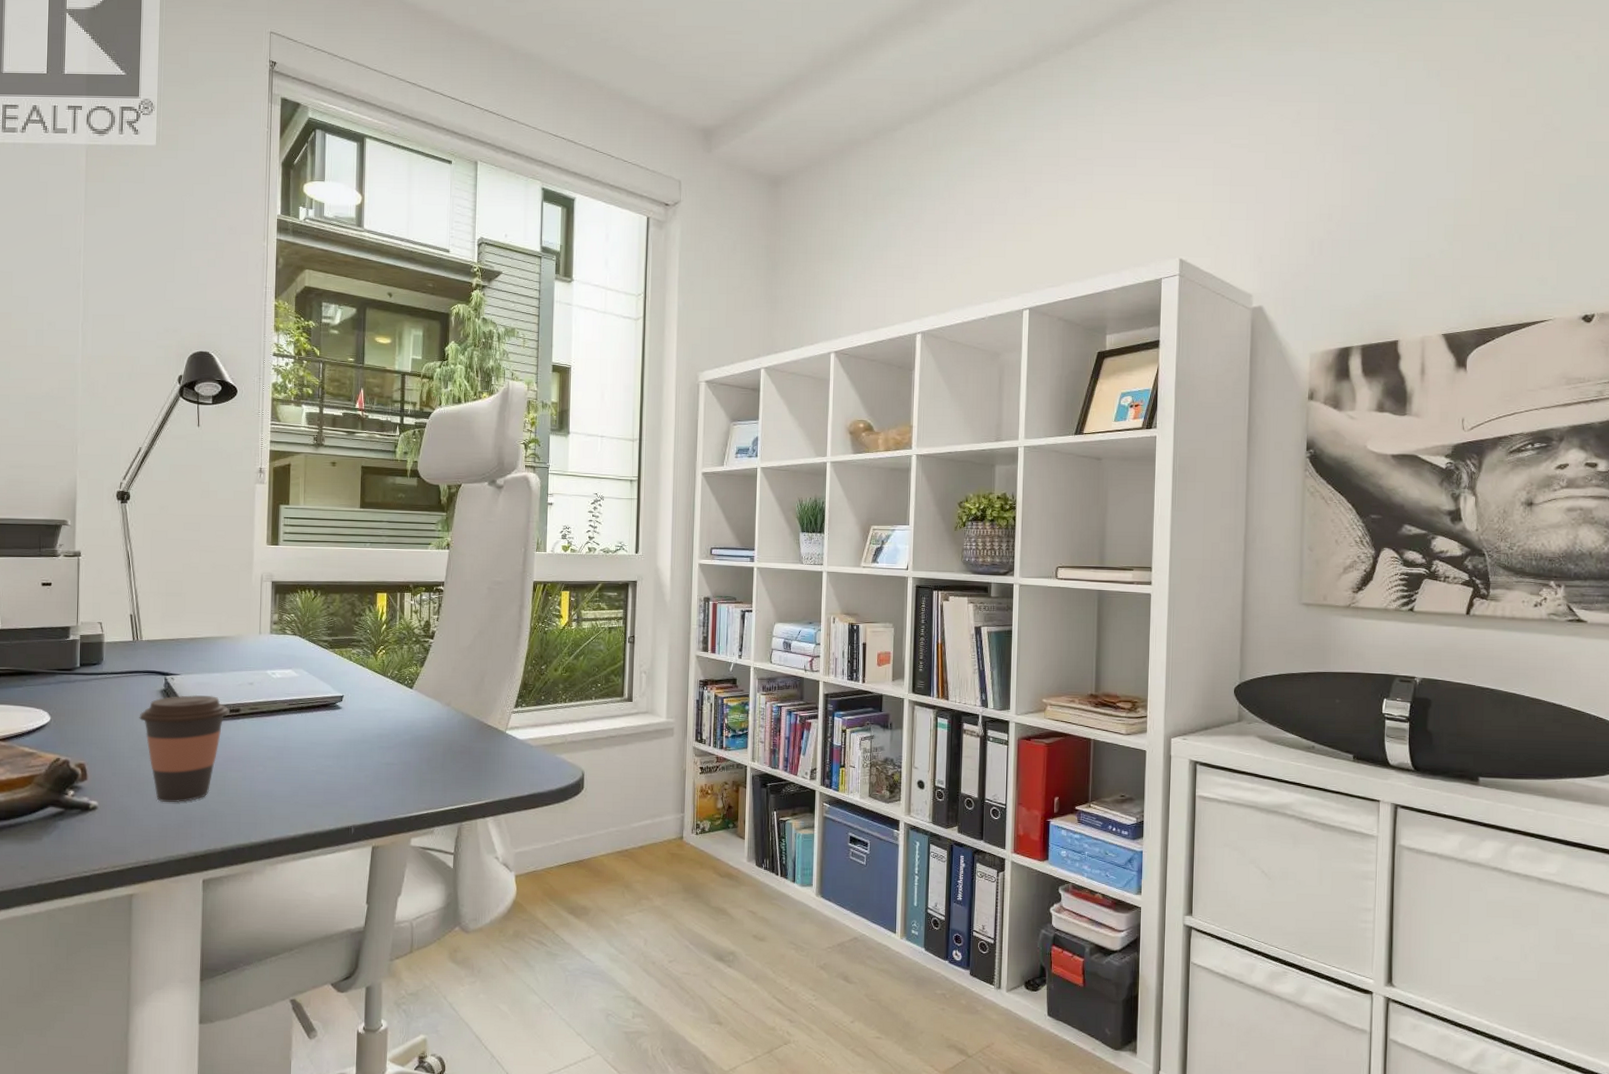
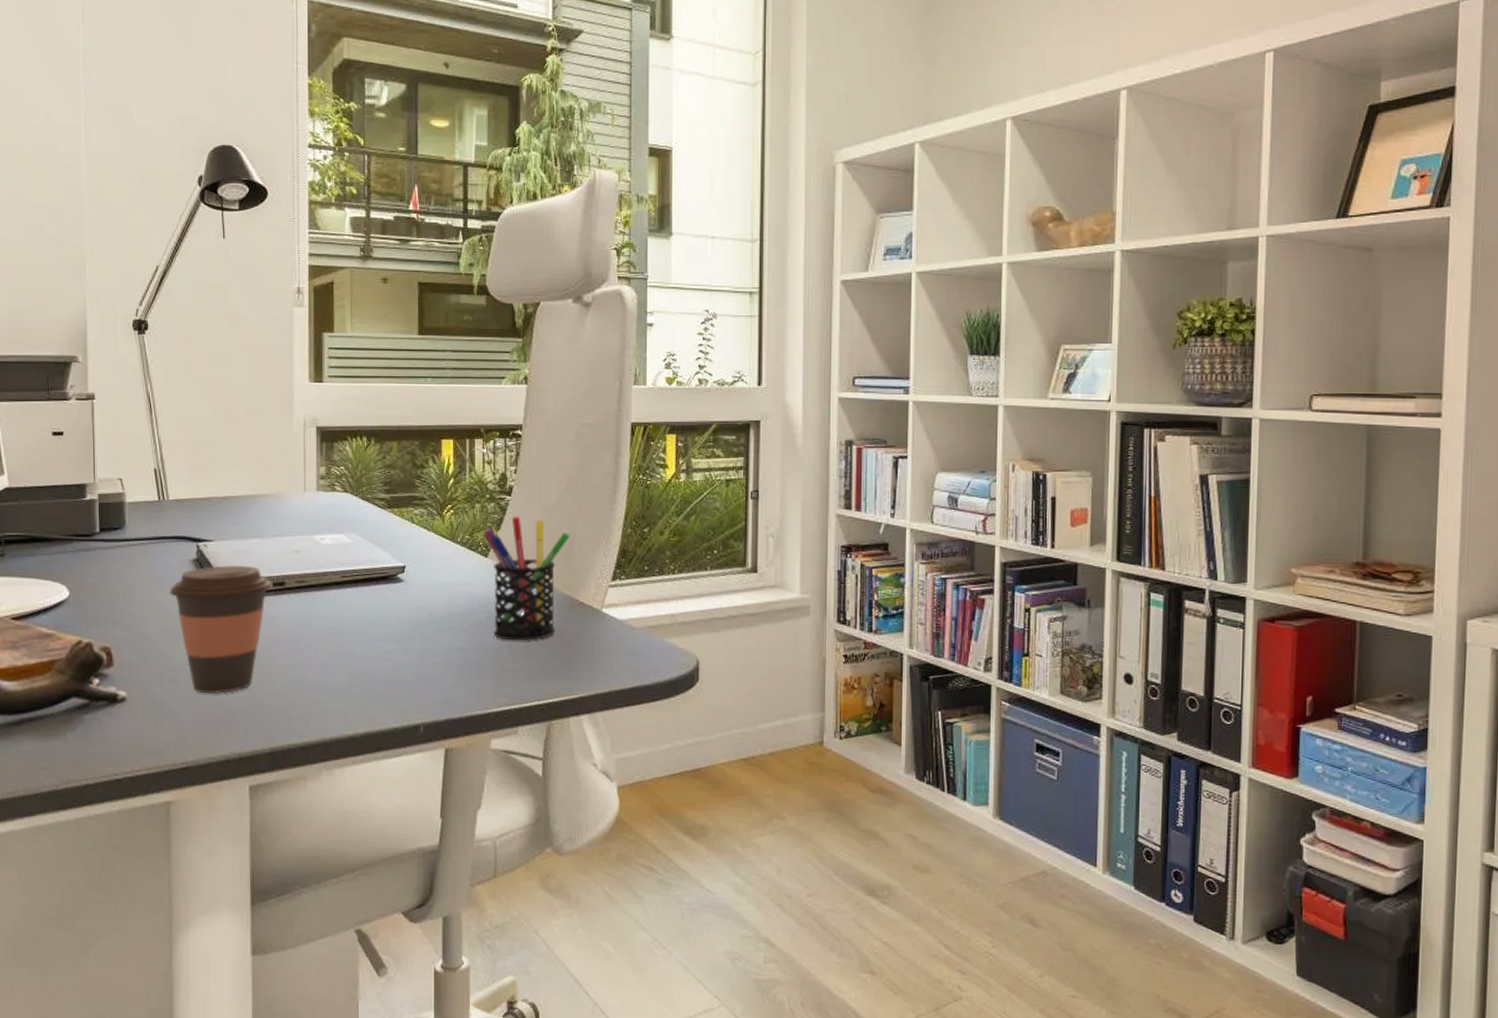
pen holder: none [409,655,481,757] -> present [483,516,570,641]

